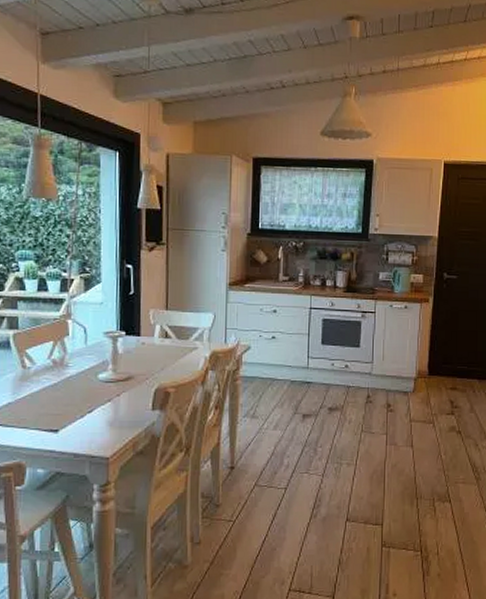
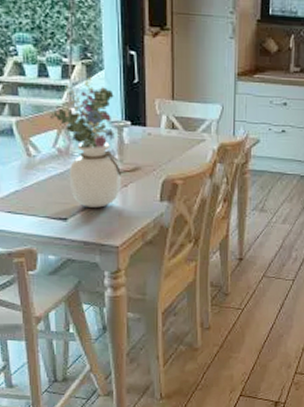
bouquet: none [47,289,114,418] -> present [50,76,121,208]

